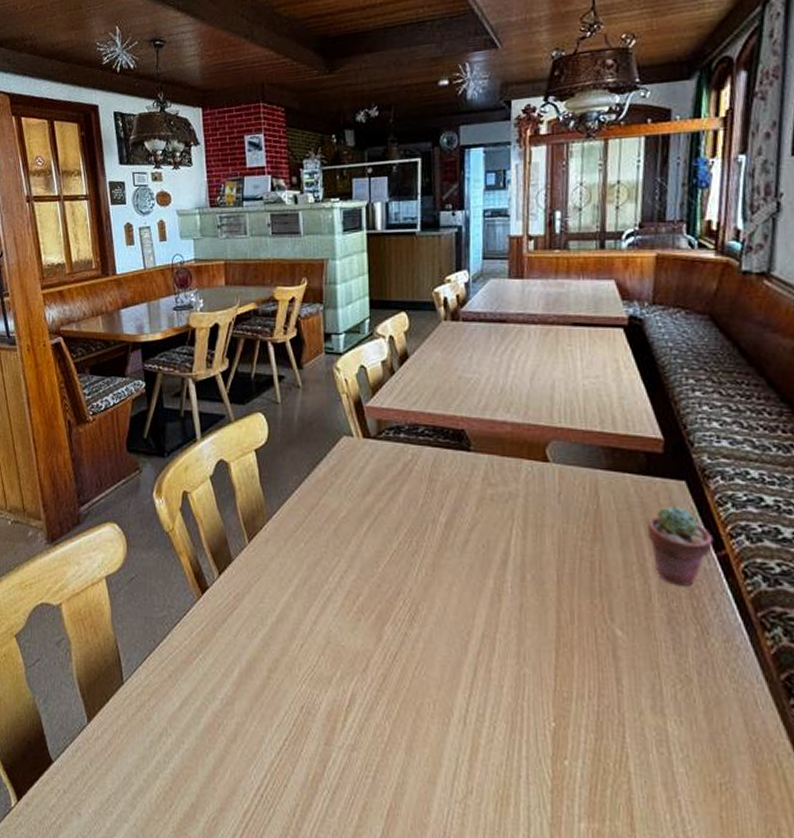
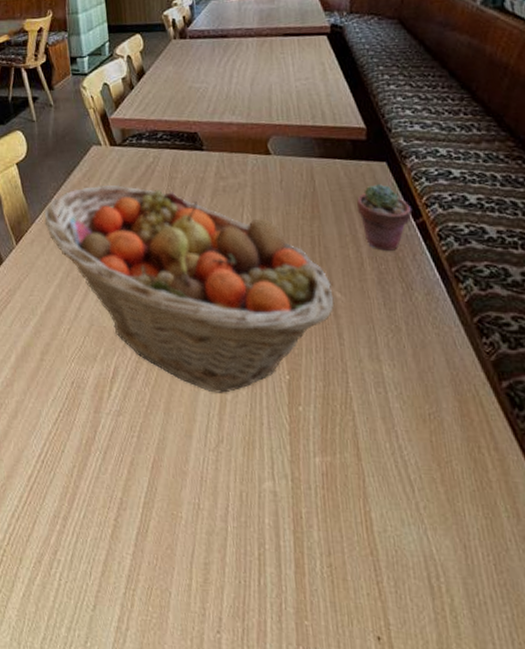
fruit basket: none [282,482,614,736] -> present [44,184,334,393]

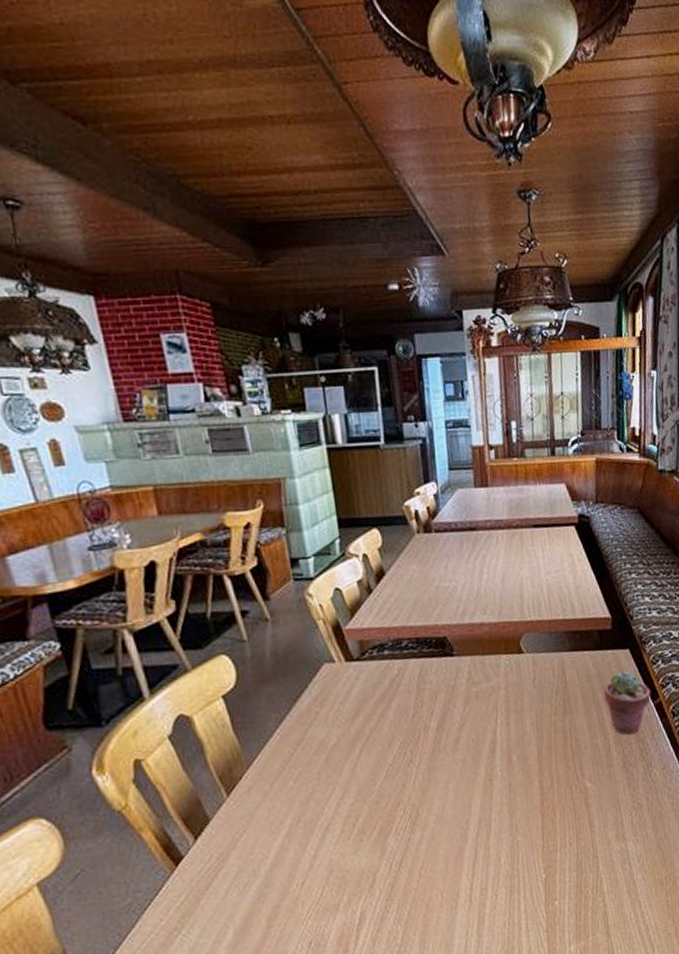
fruit basket: present [44,184,334,393] -> none [263,704,585,911]

